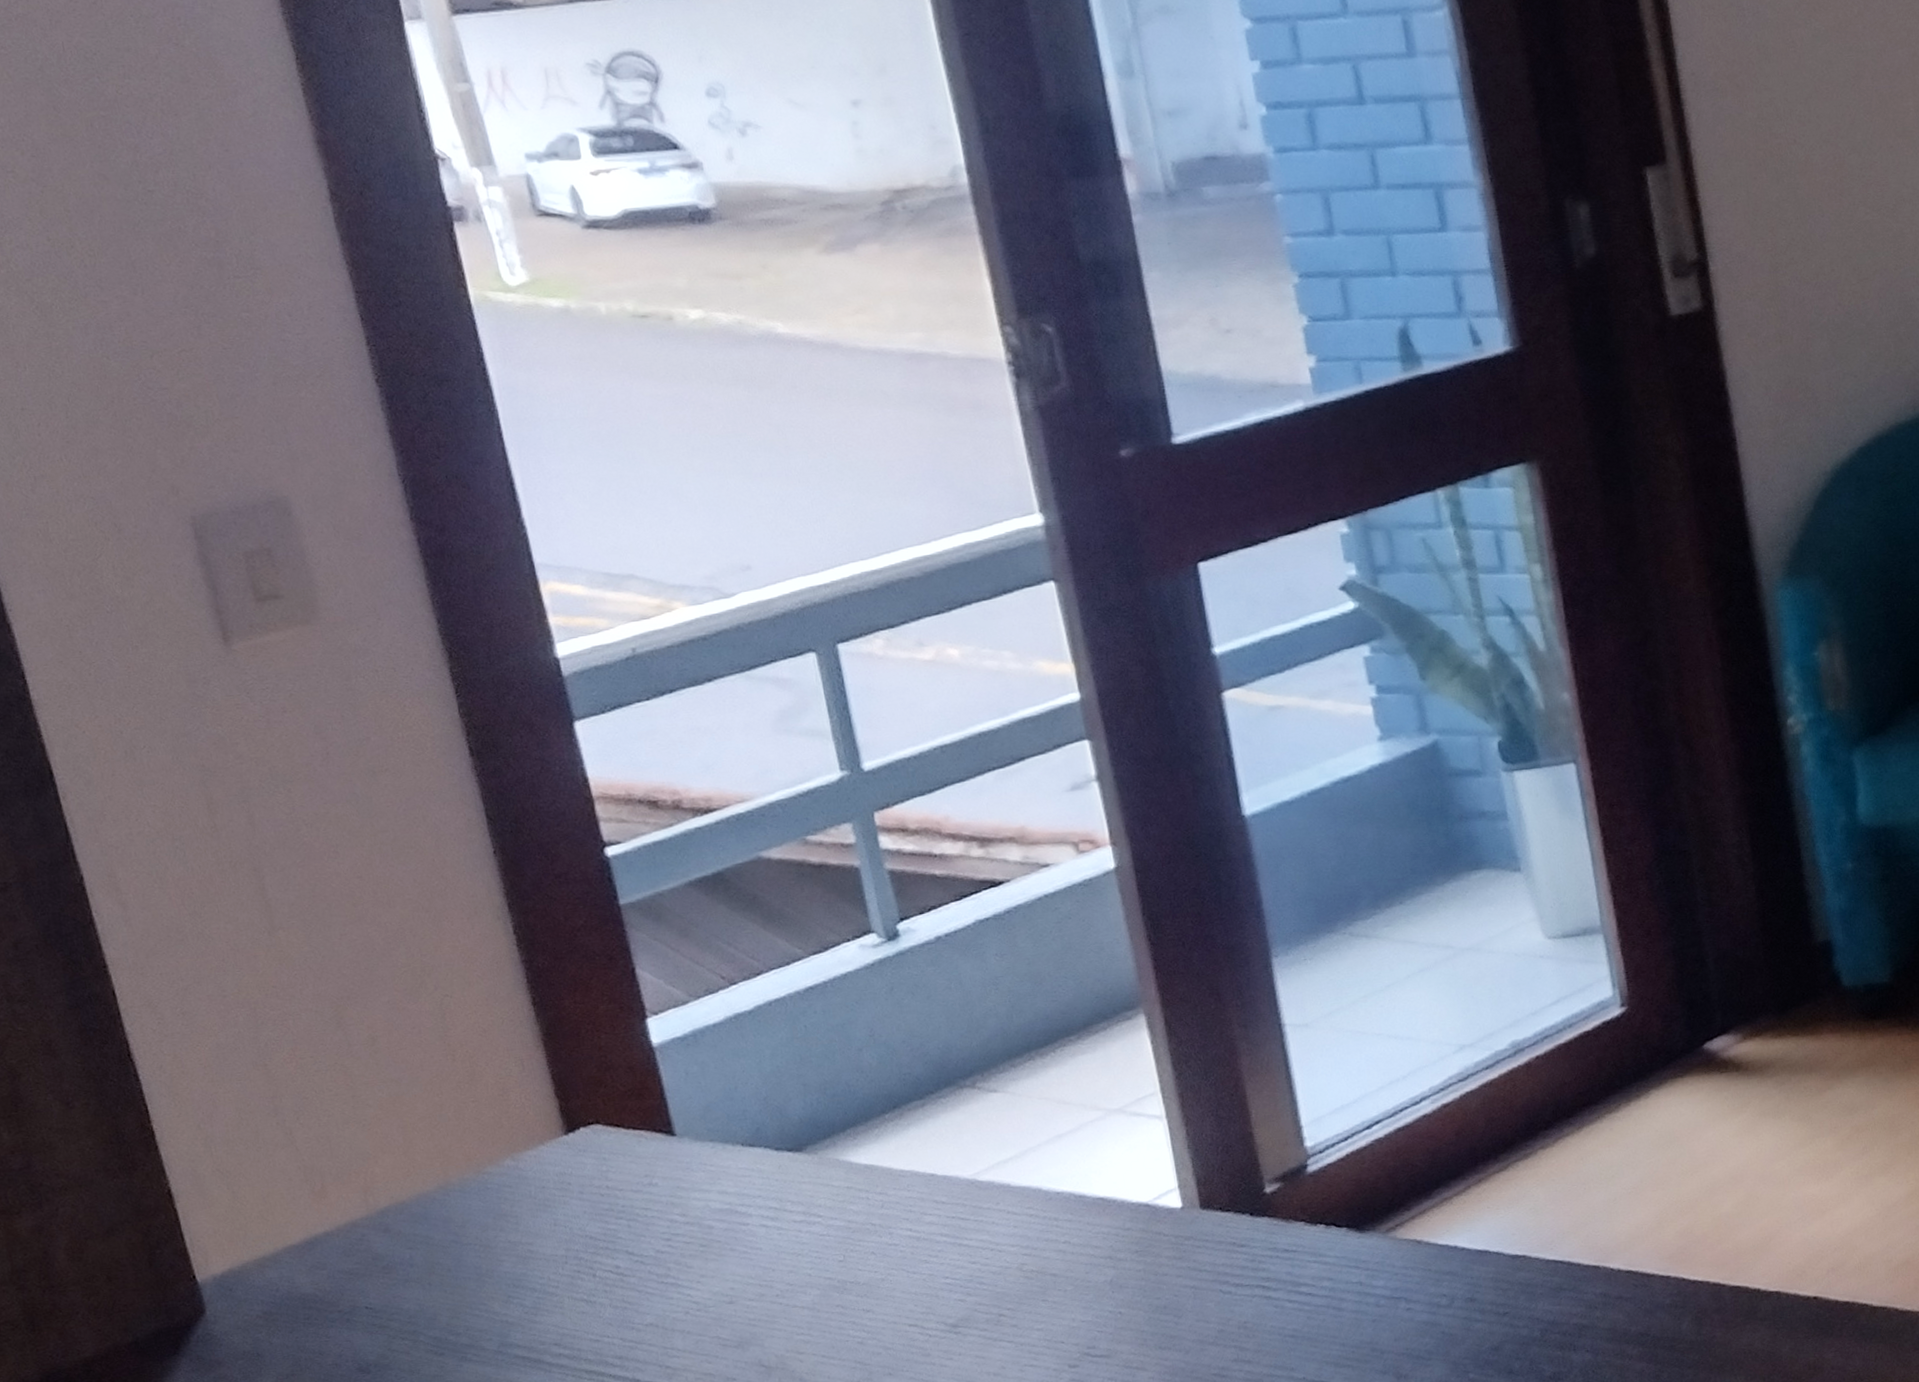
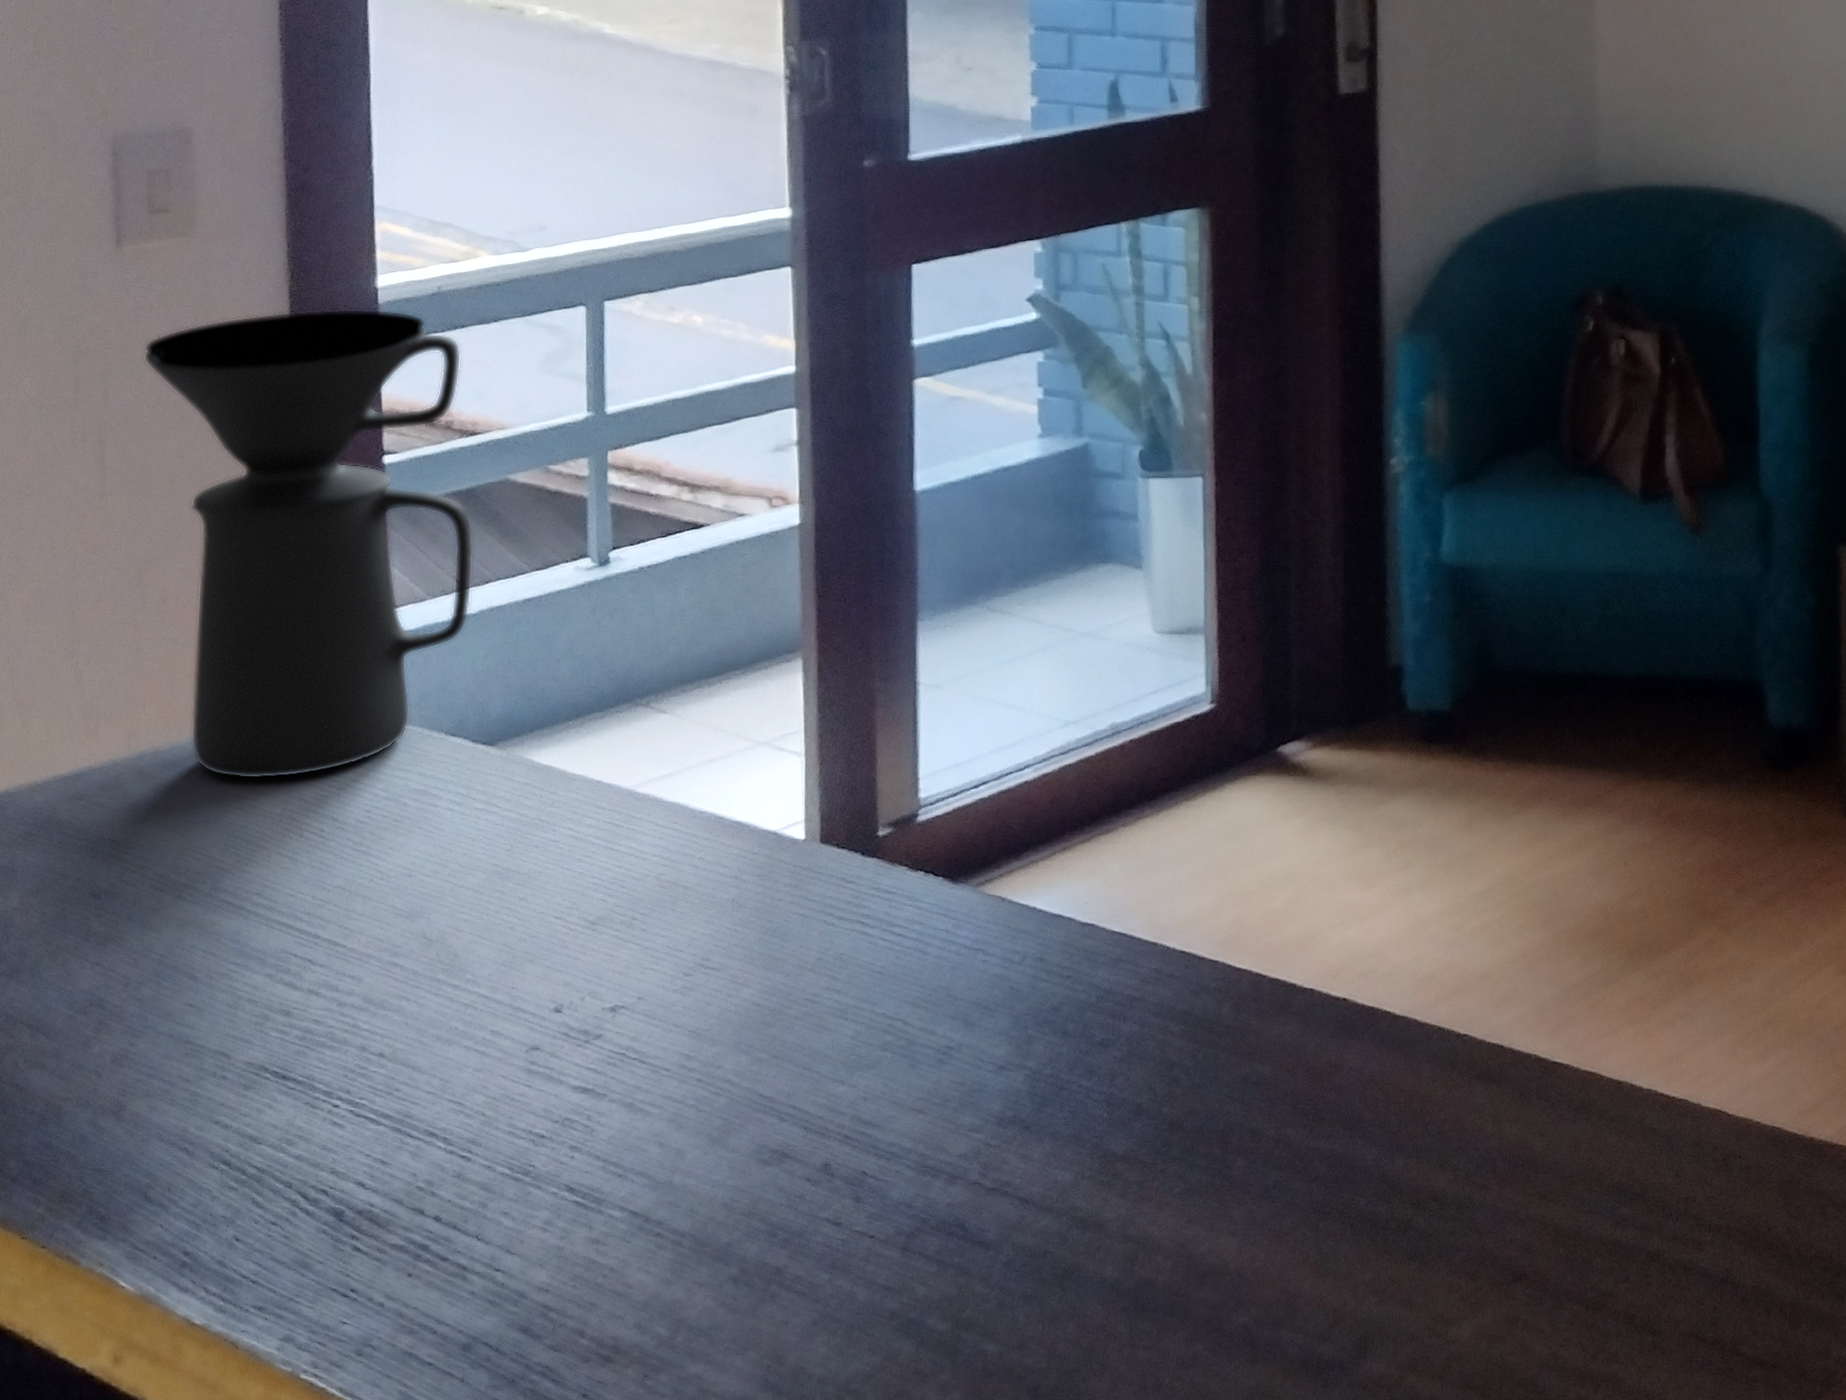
coffee maker: none [285,681,744,1224] -> present [143,308,474,780]

